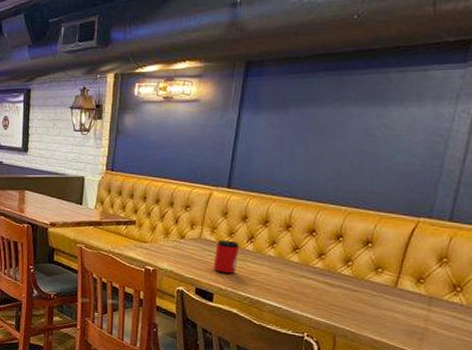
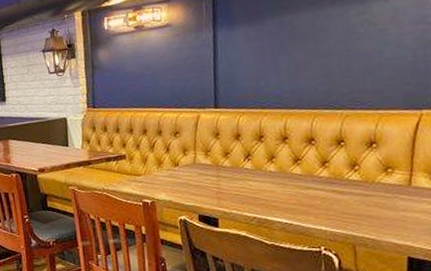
can: present [213,240,239,274] -> none [212,161,238,196]

